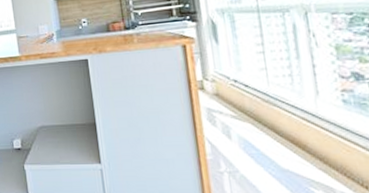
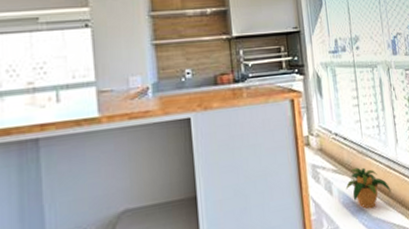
potted plant: none [247,116,309,160] -> present [345,167,392,209]

